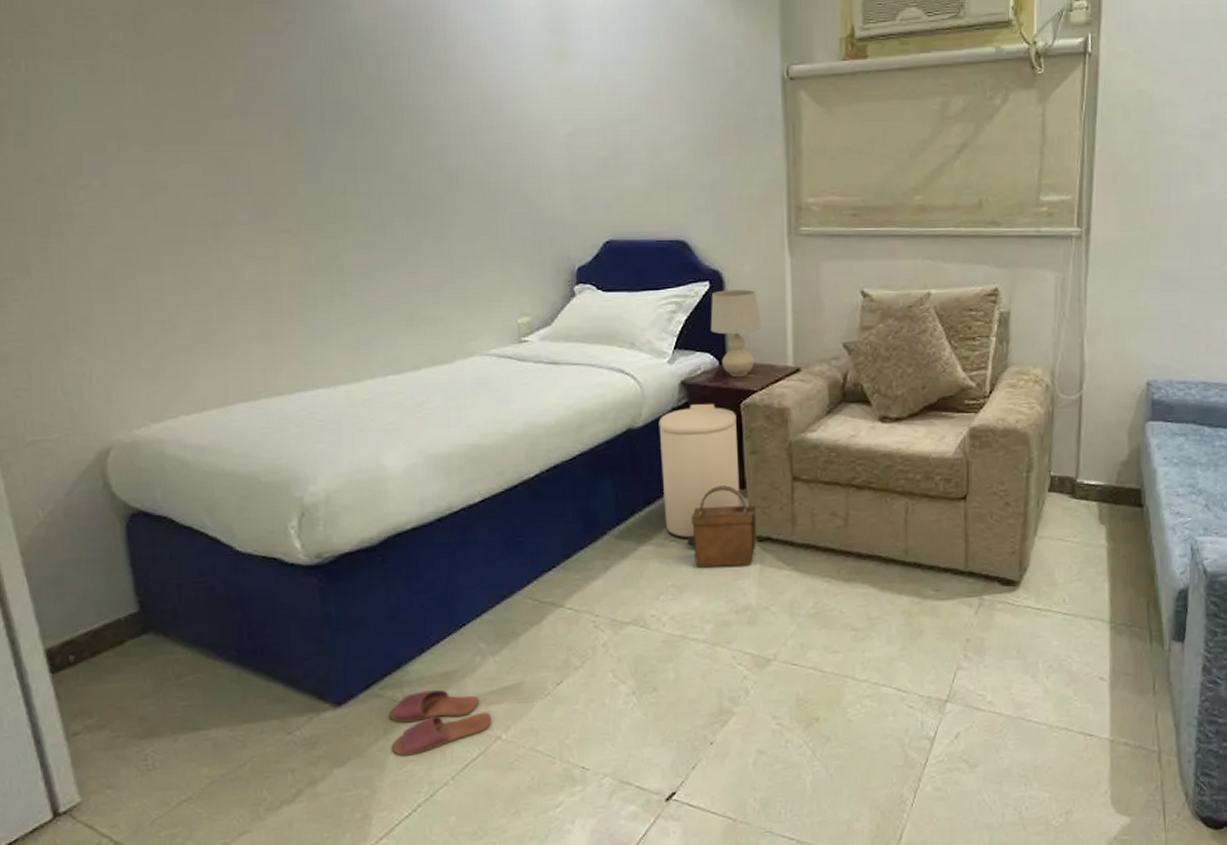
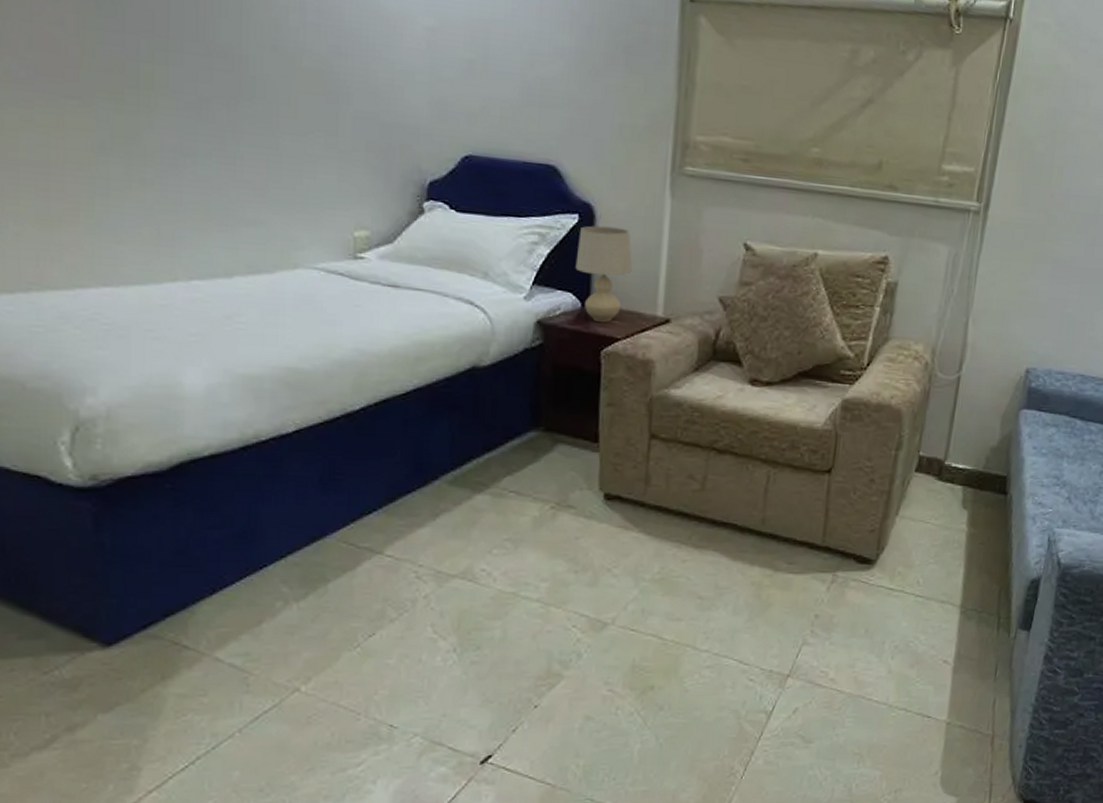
slippers: present [388,690,491,756] -> none [168,635,289,704]
pedal bin: present [658,403,740,546] -> none [505,346,595,498]
handbag: present [692,485,758,568] -> none [533,437,607,525]

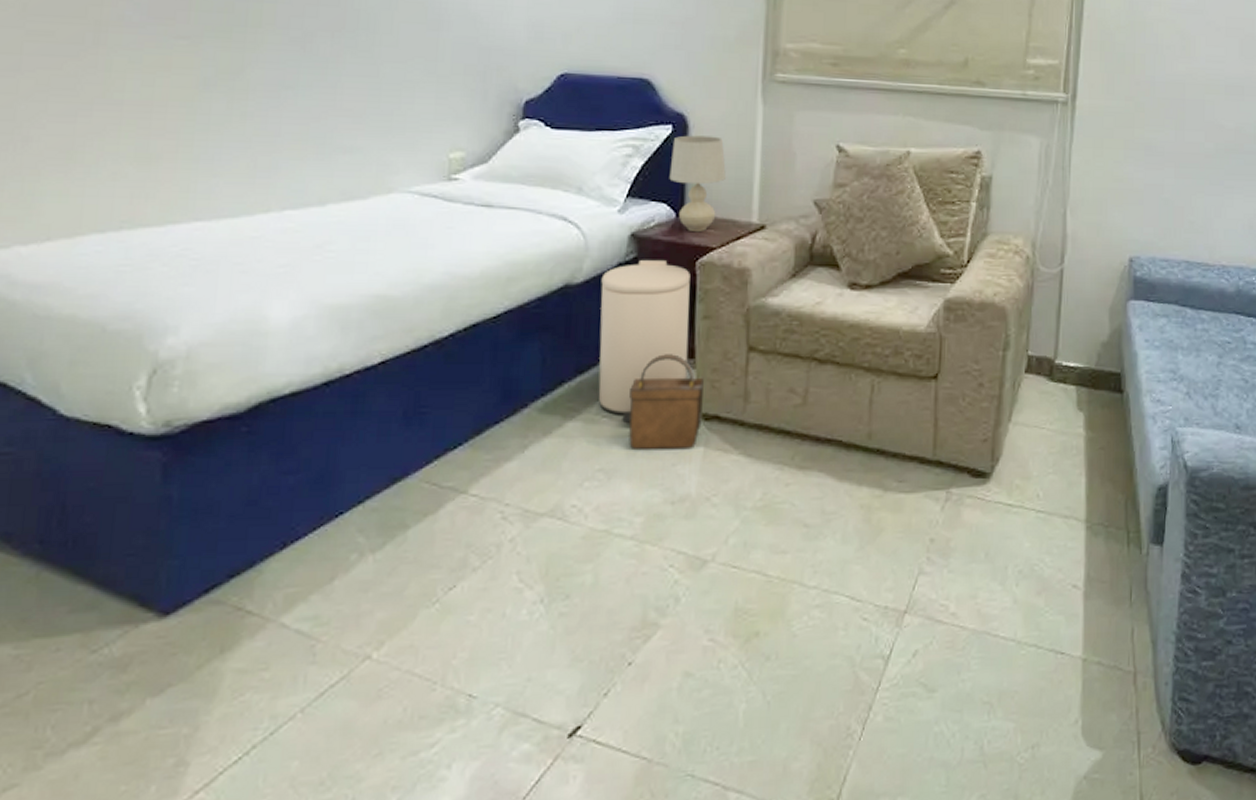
pedal bin: none [505,346,595,498] -> present [598,259,690,423]
handbag: none [533,437,607,525] -> present [627,354,704,450]

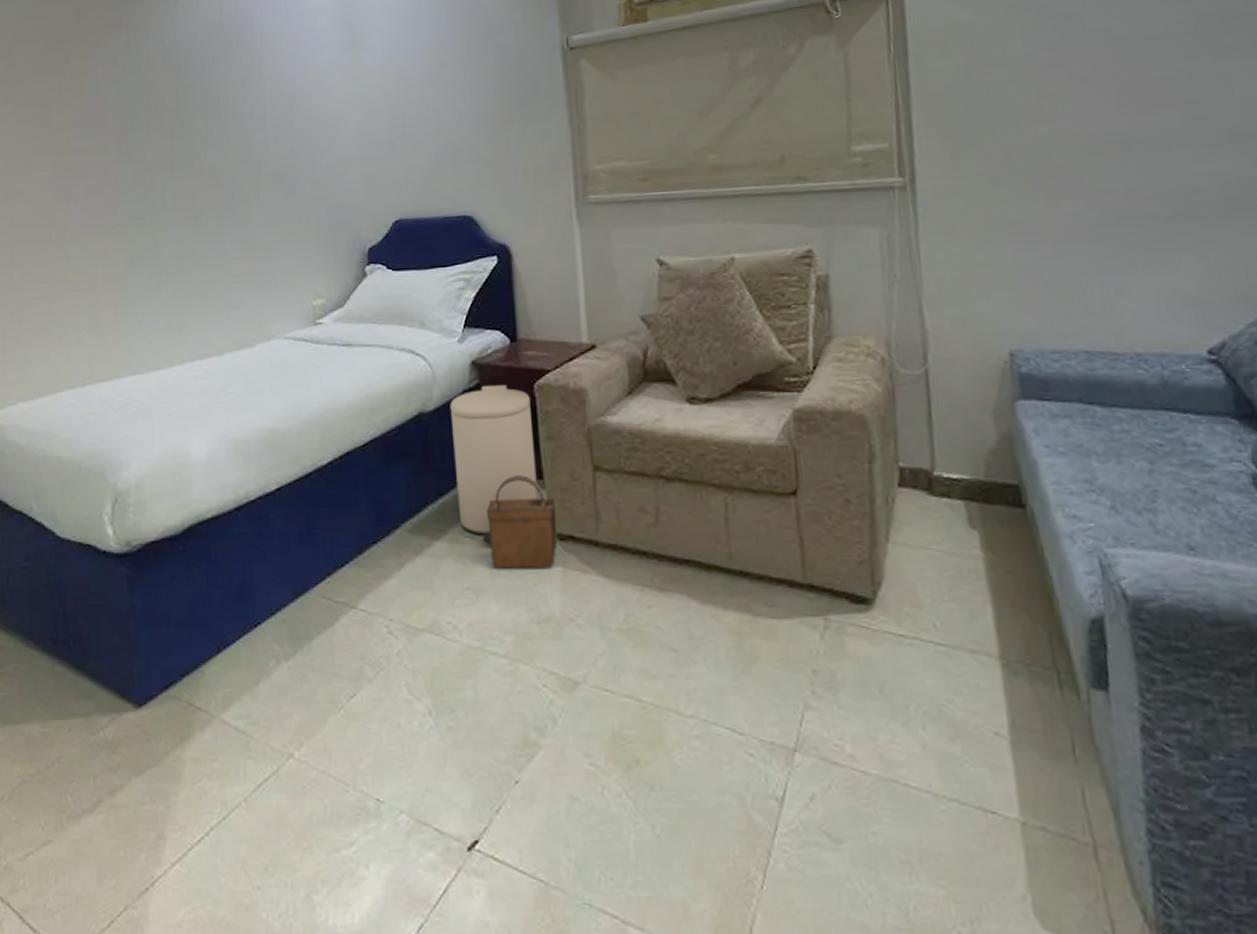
table lamp: present [669,135,726,231] -> none [499,262,552,355]

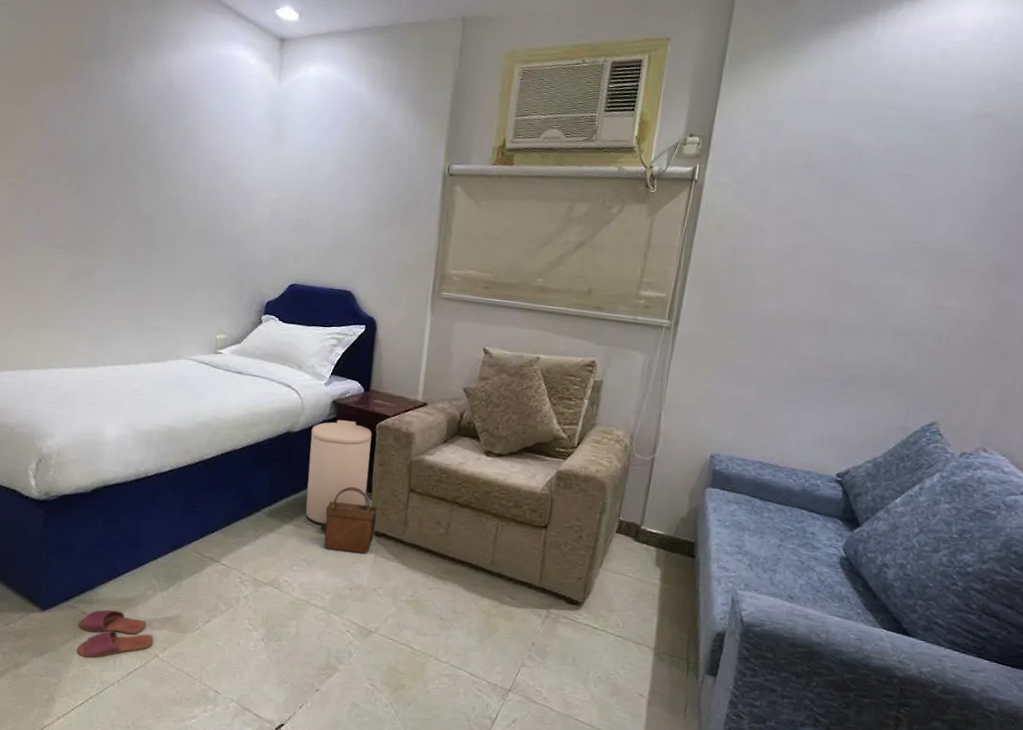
slippers: none [185,696,284,769] -> present [77,609,153,658]

